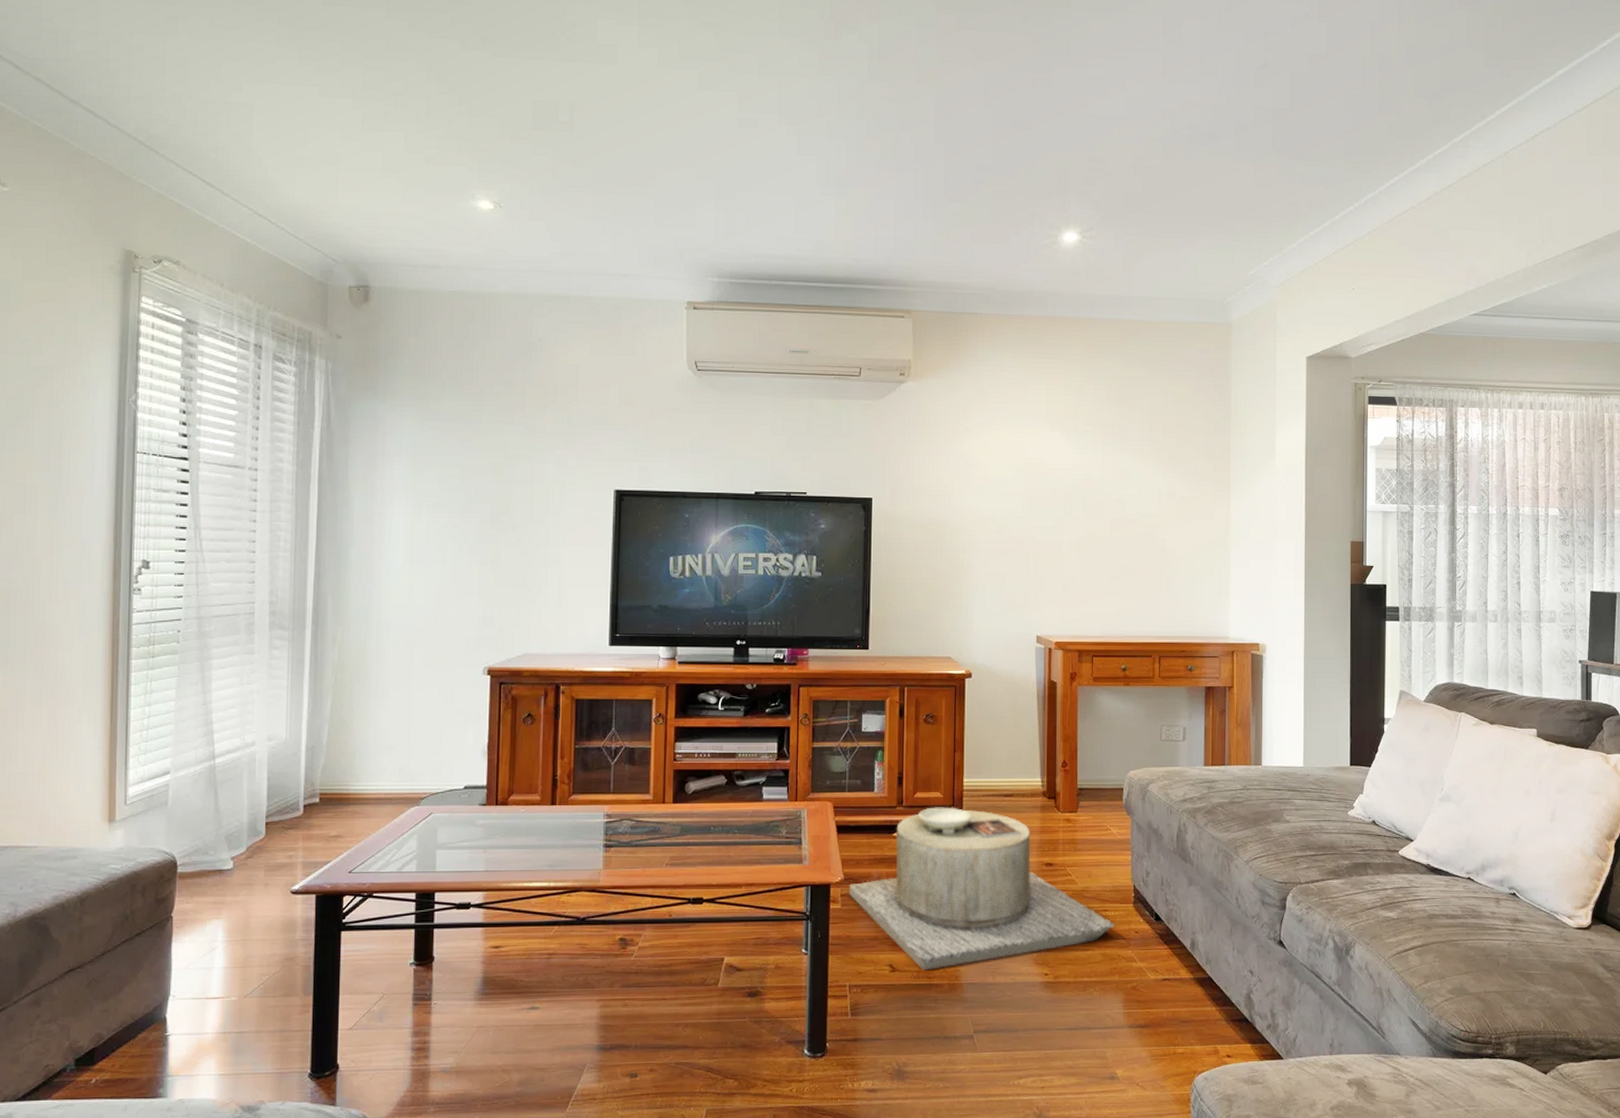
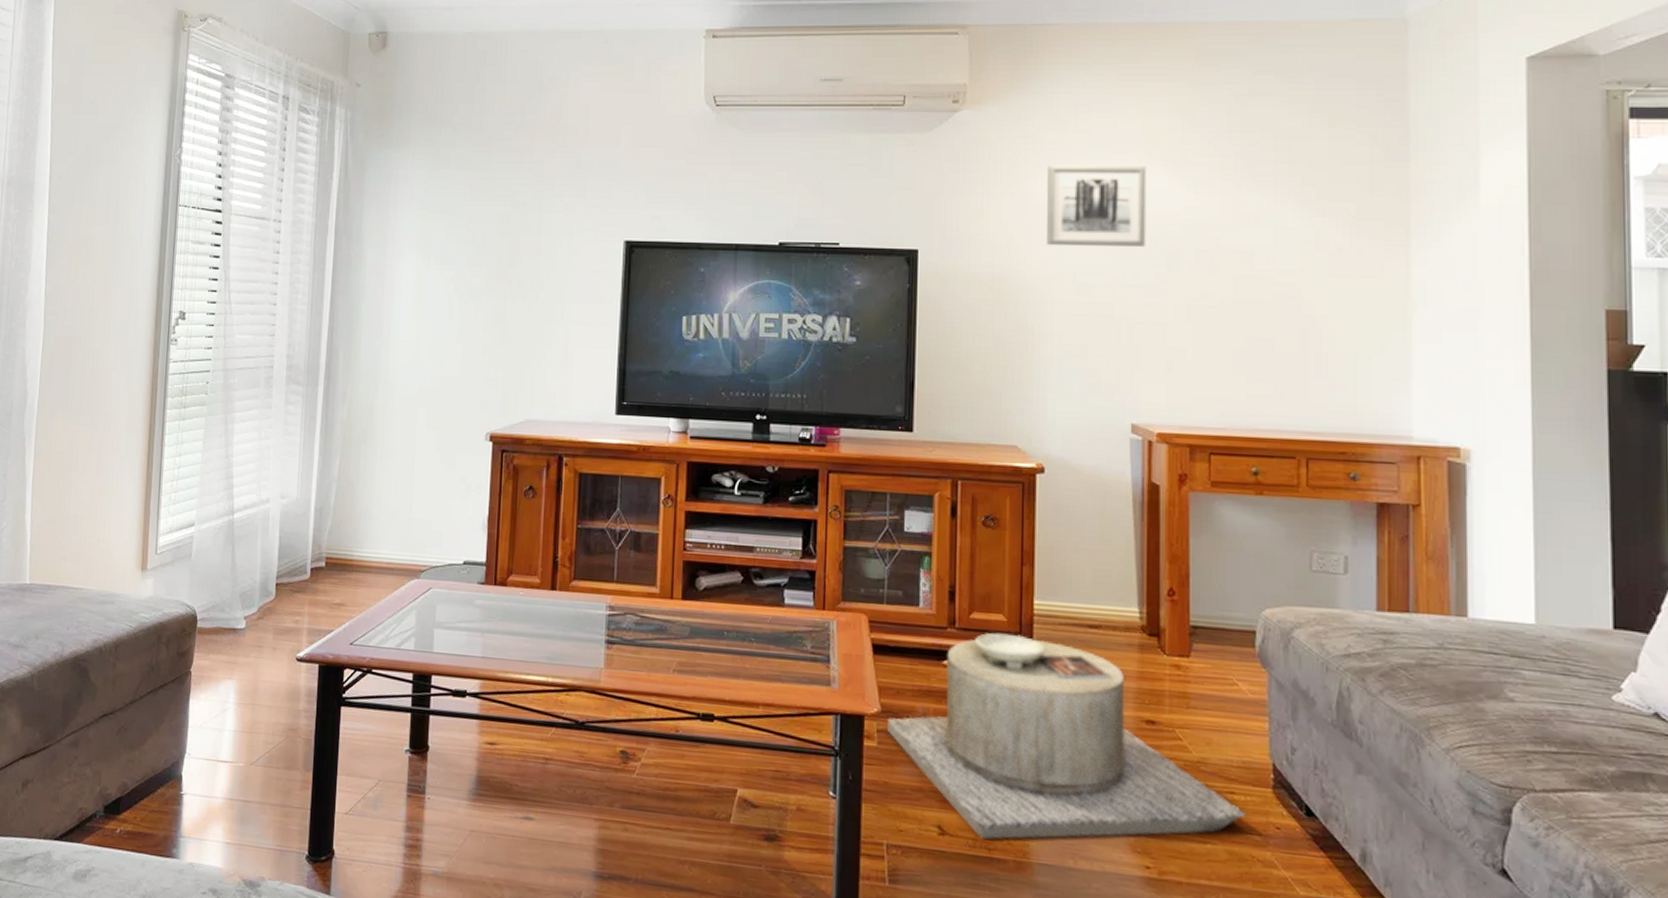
wall art: none [974,429,1049,496] -> present [1047,165,1147,247]

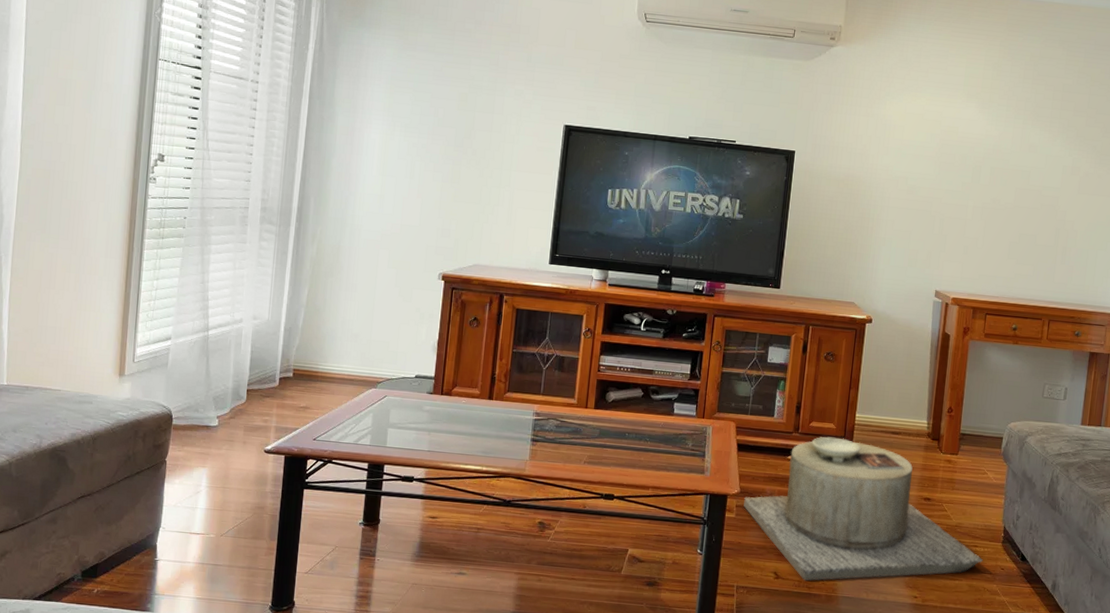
wall art: present [1047,165,1147,247] -> none [889,95,965,162]

